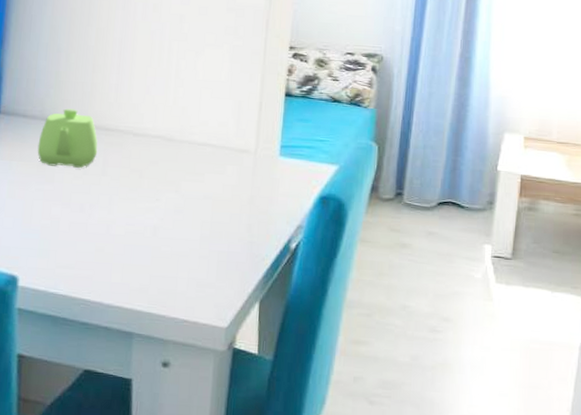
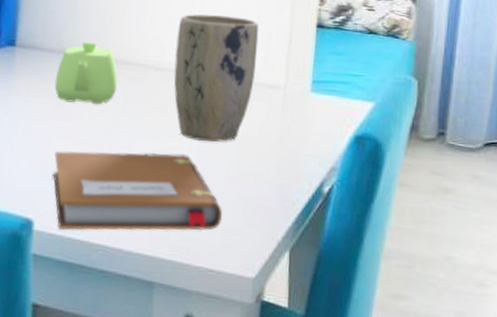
notebook: none [36,211,197,286] -> present [53,151,222,231]
plant pot: none [151,82,231,203] -> present [174,13,259,142]

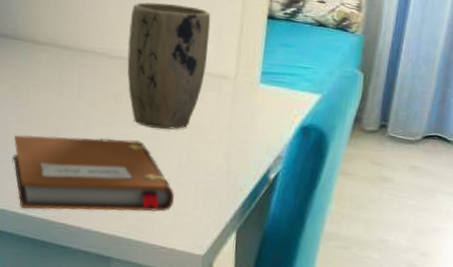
teapot: present [54,41,118,104] -> none [11,27,73,91]

